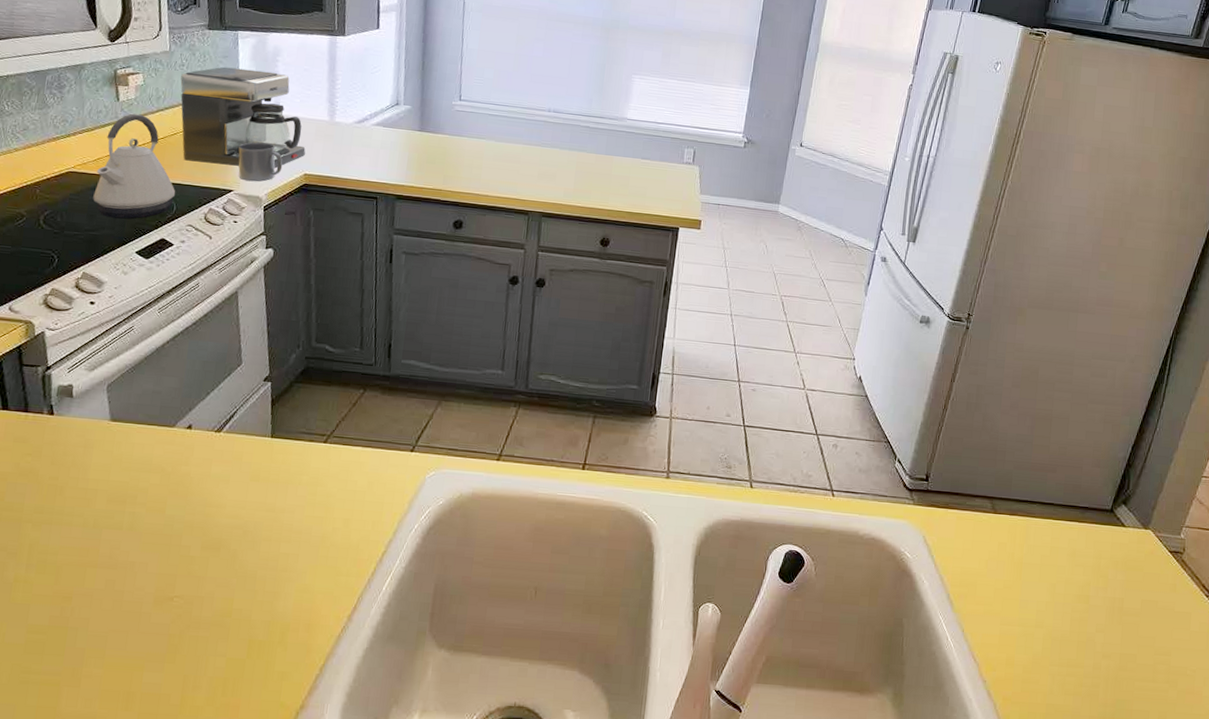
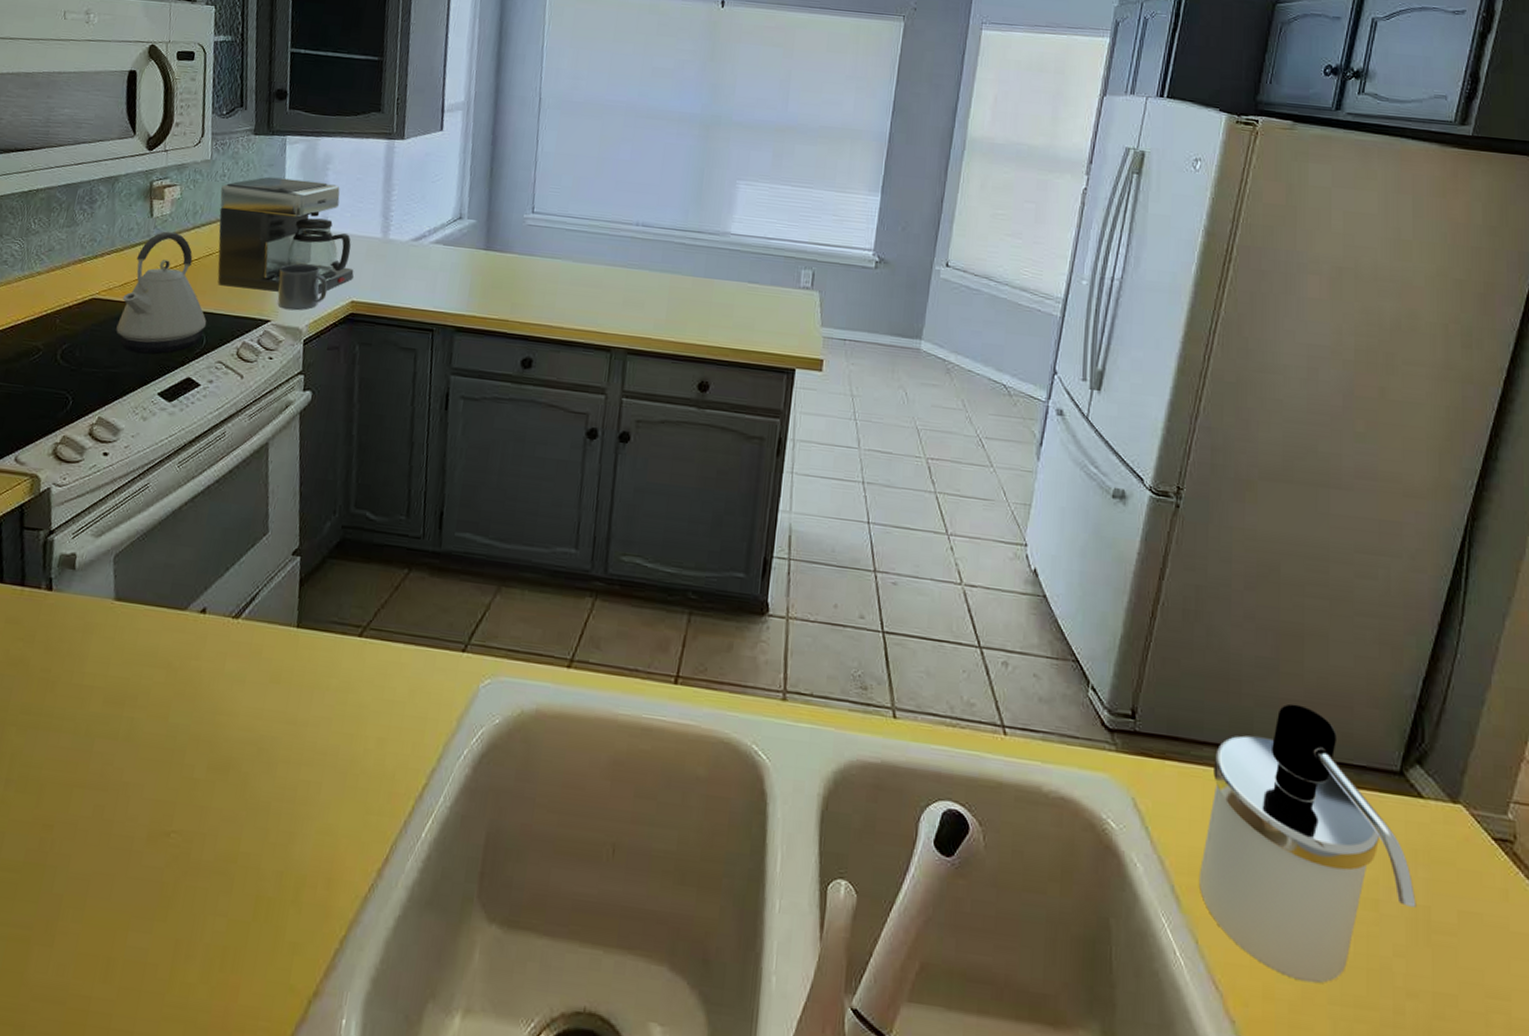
soap dispenser: none [966,466,1115,653] -> present [1198,703,1417,984]

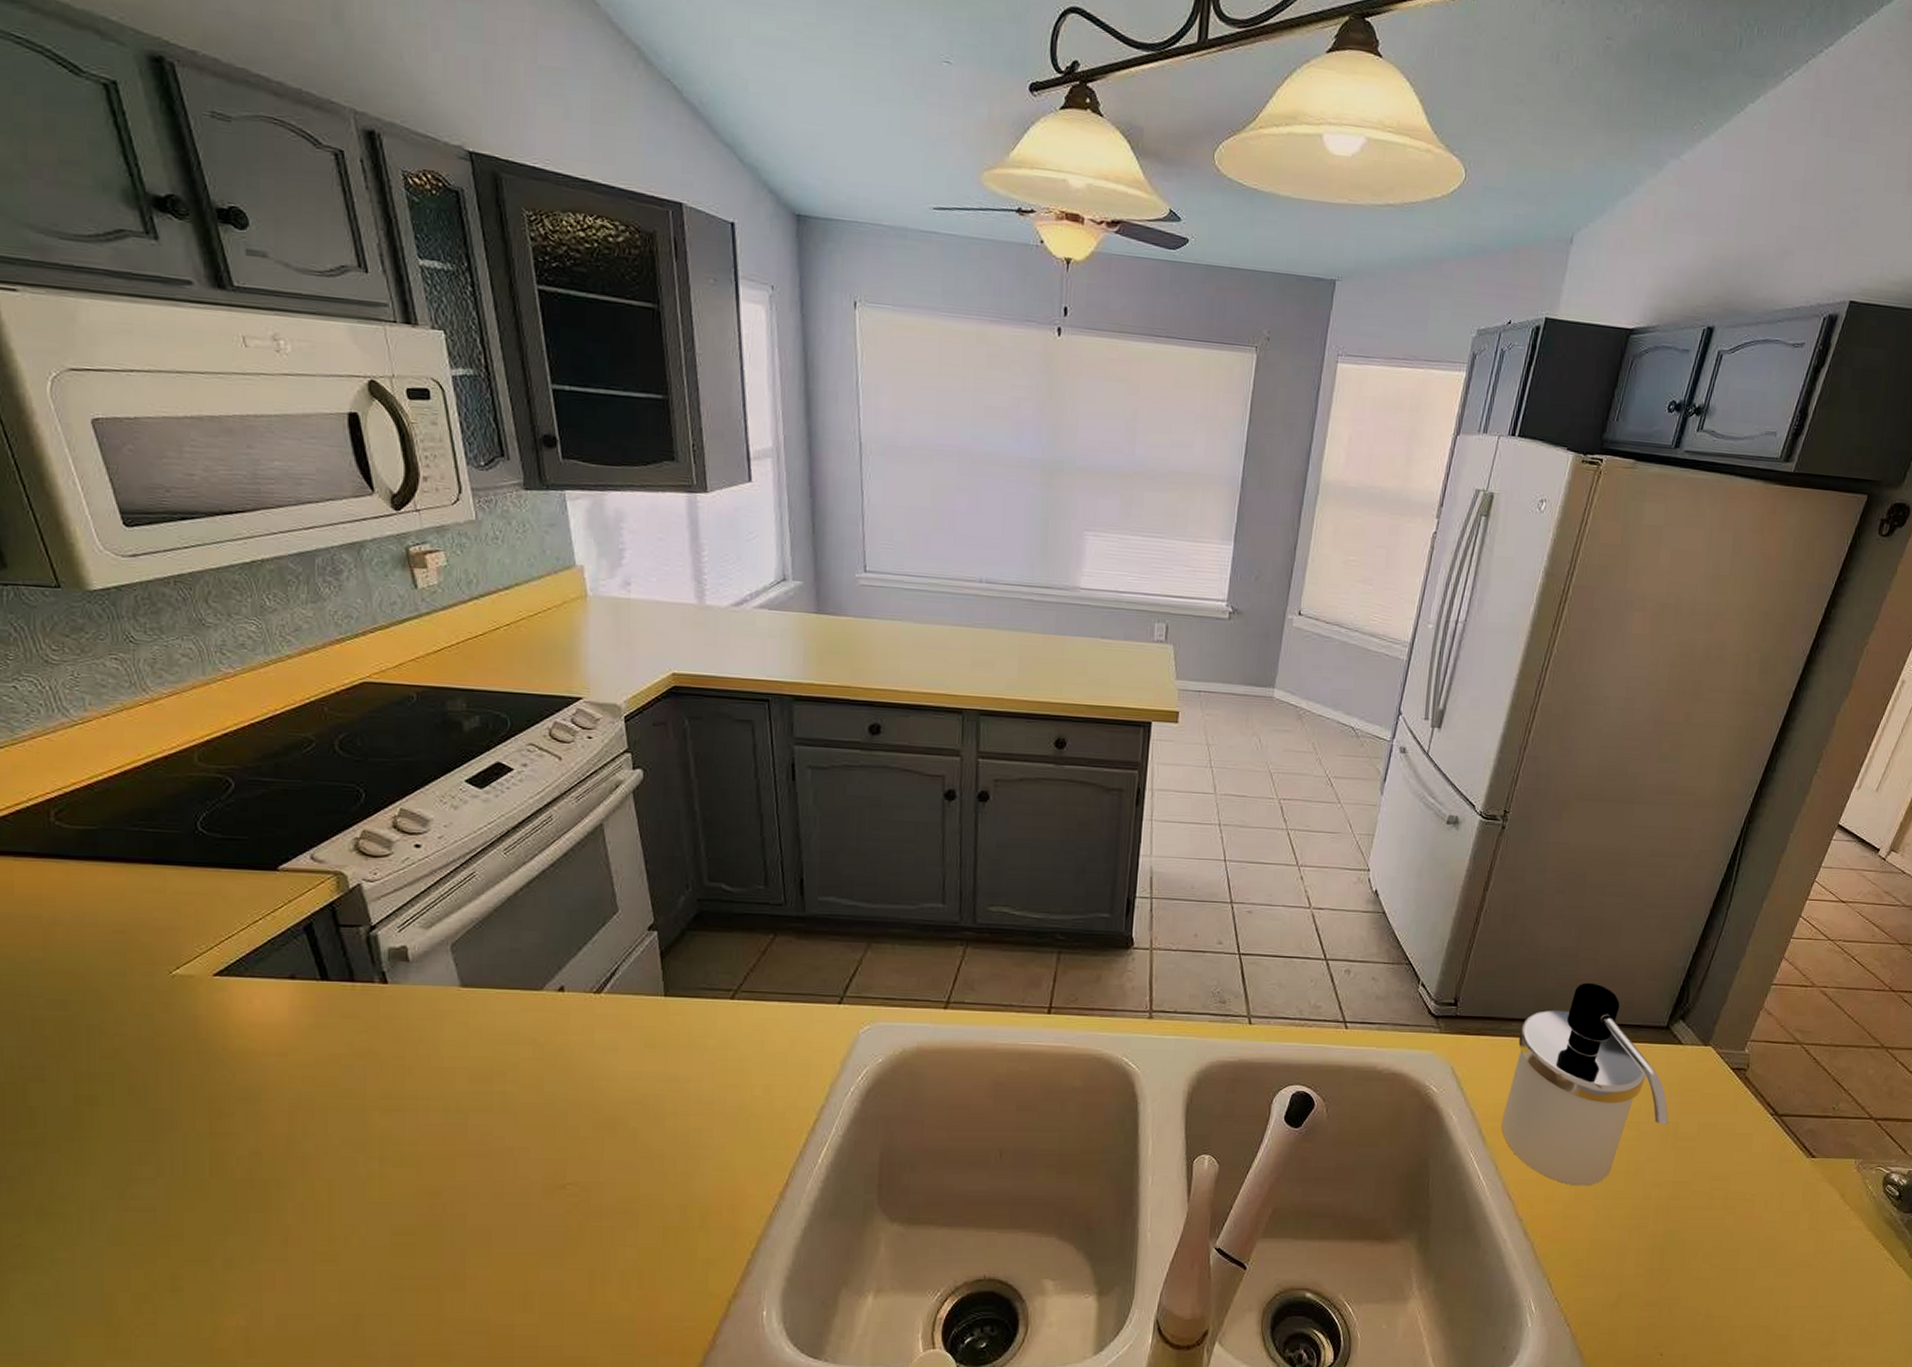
kettle: present [116,231,207,355] -> none [400,604,508,740]
coffee maker: present [217,176,354,295] -> none [496,538,671,668]
mug: present [277,263,328,311] -> none [583,635,643,686]

